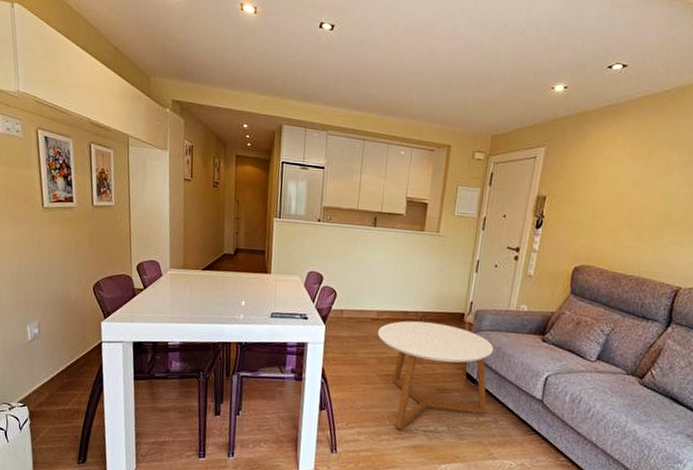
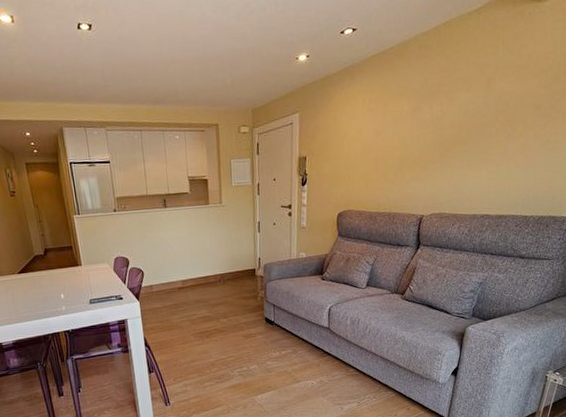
coffee table: present [377,320,494,431] -> none [185,281,287,376]

